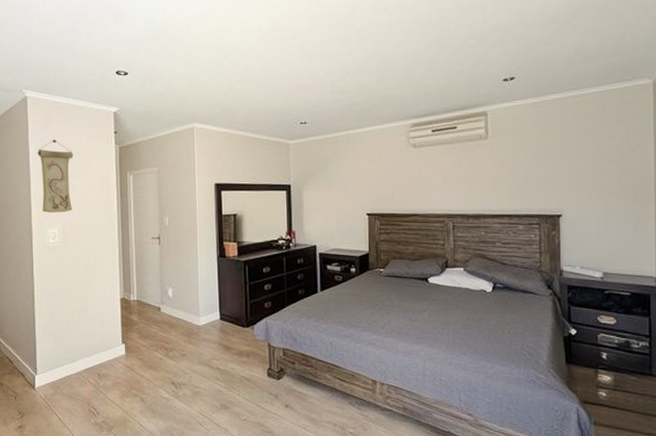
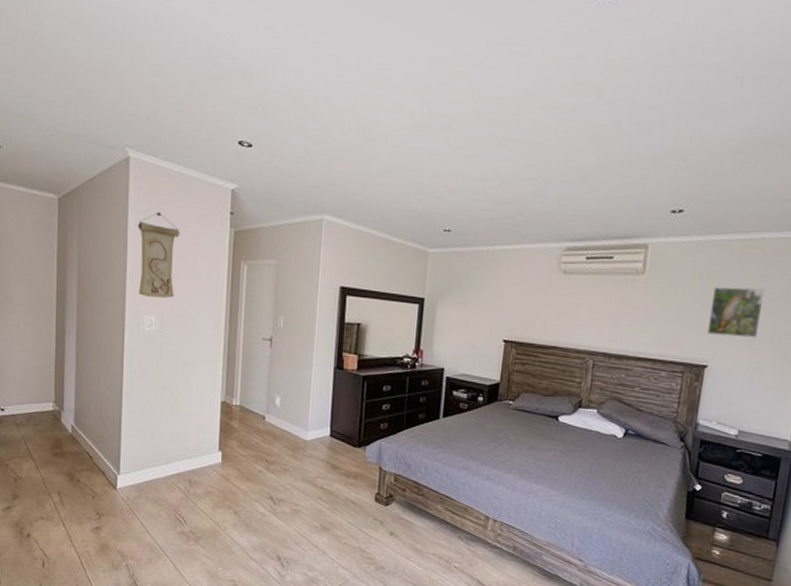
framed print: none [555,137,605,185] -> present [707,287,765,338]

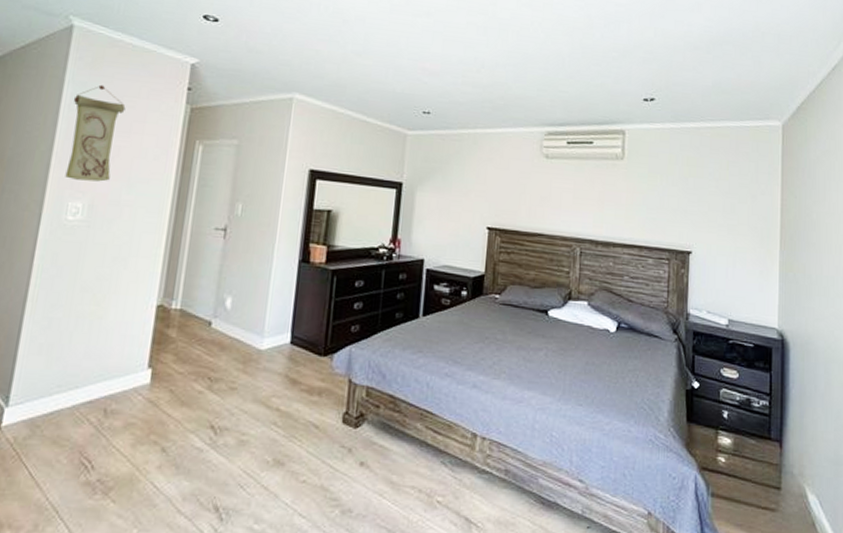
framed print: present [707,287,765,338] -> none [688,172,736,223]

